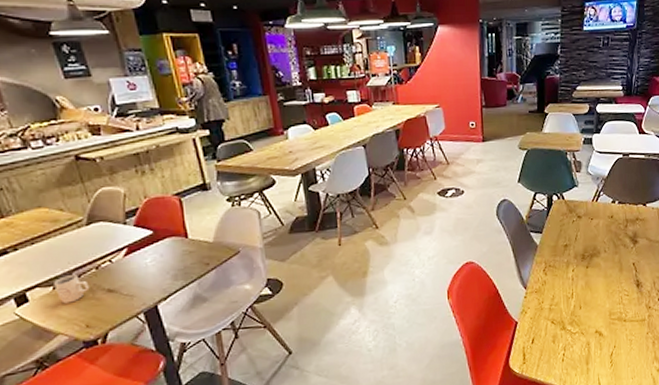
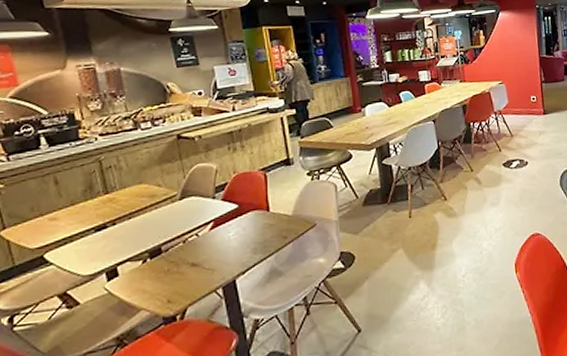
mug: present [54,273,90,304] -> none [143,247,175,278]

